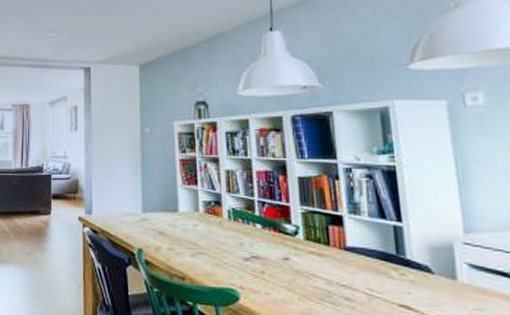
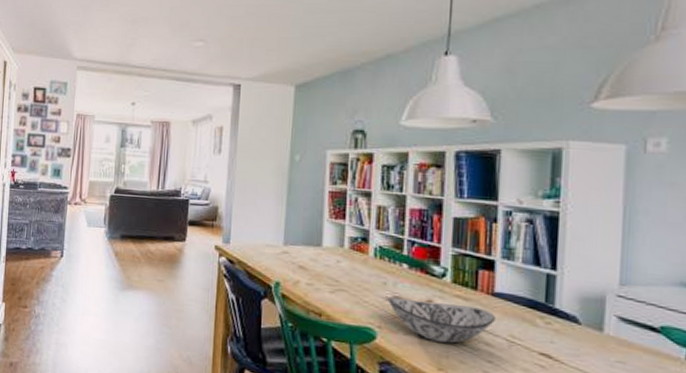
decorative bowl: none [245,257,351,300] -> present [387,297,495,344]

